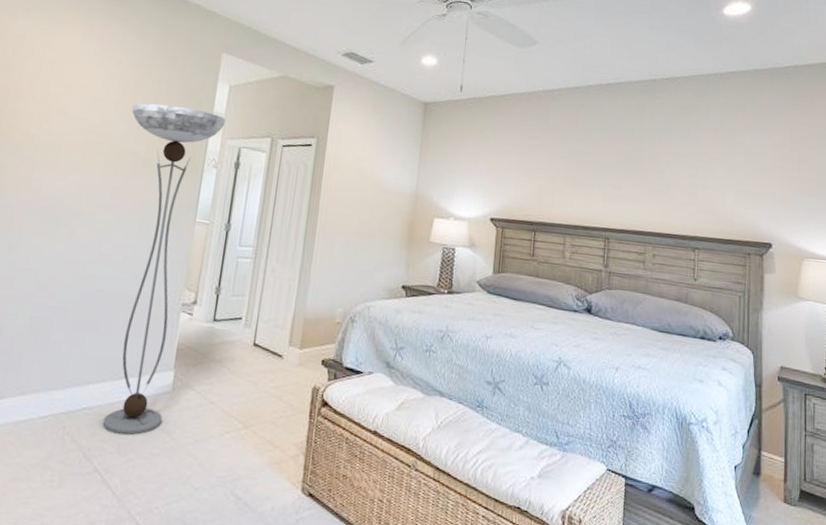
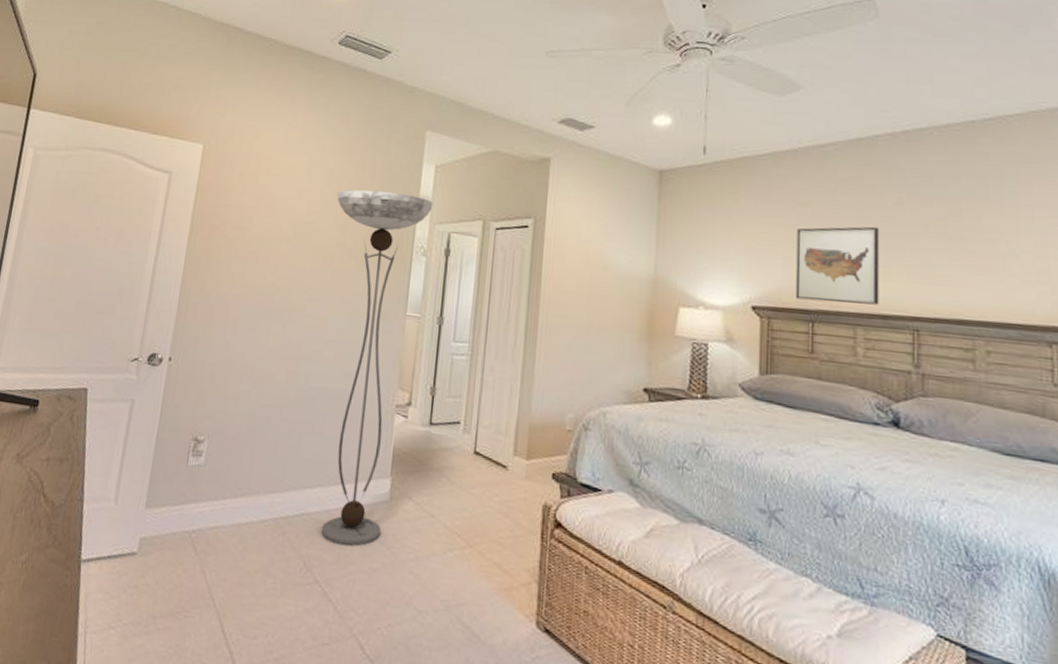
wall art: none [523,156,587,219] -> present [795,226,880,305]

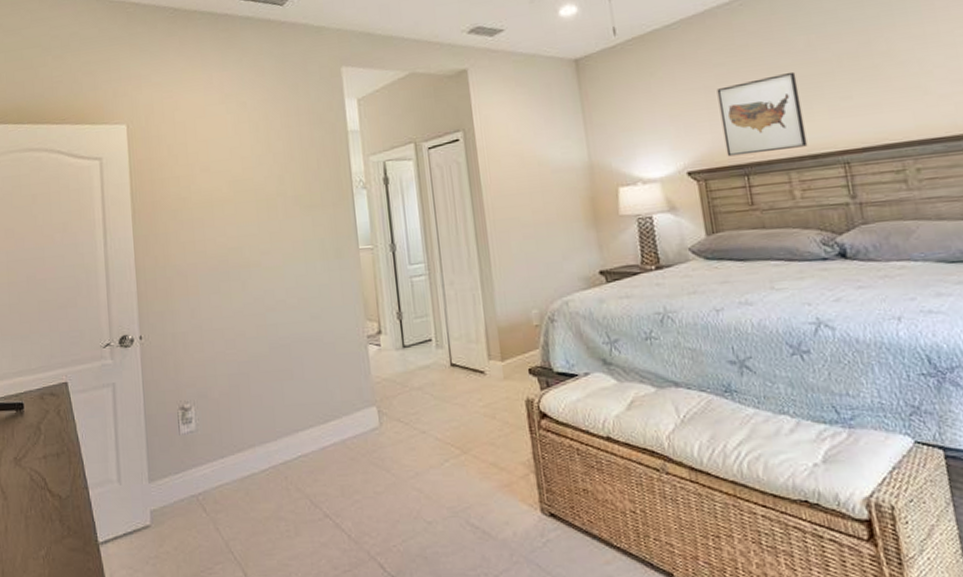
floor lamp: present [321,190,434,546] -> none [268,132,377,478]

